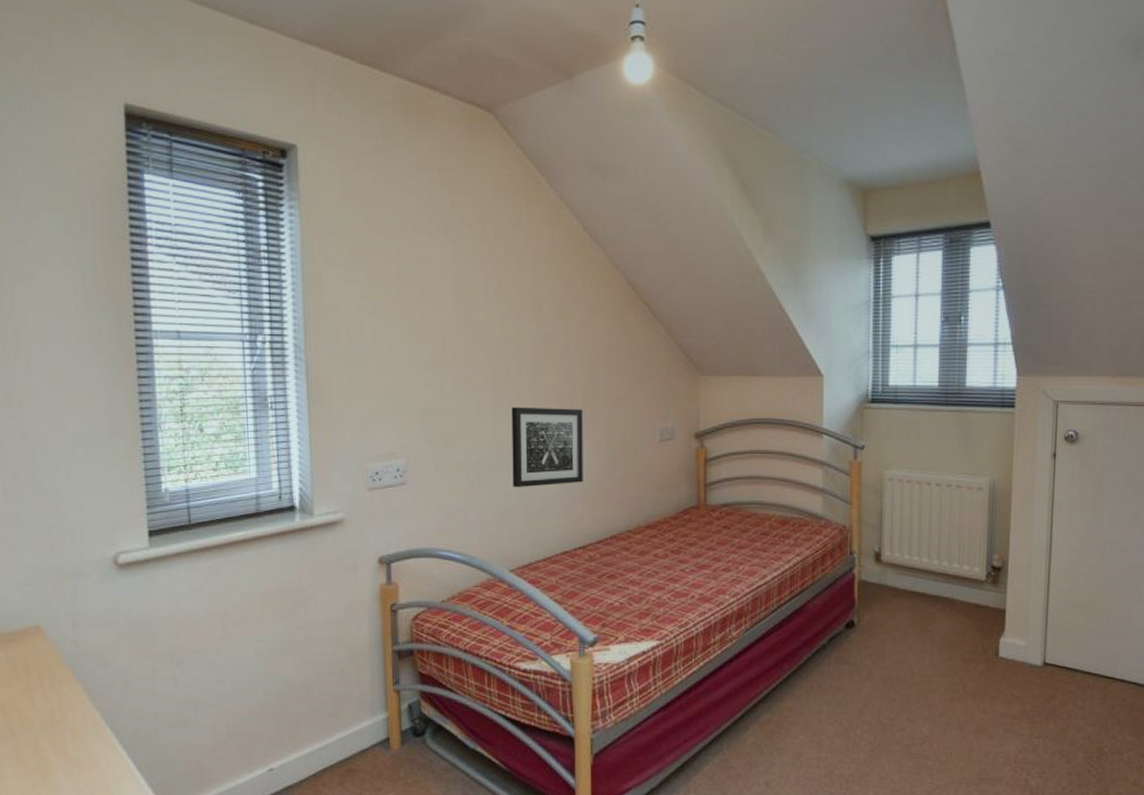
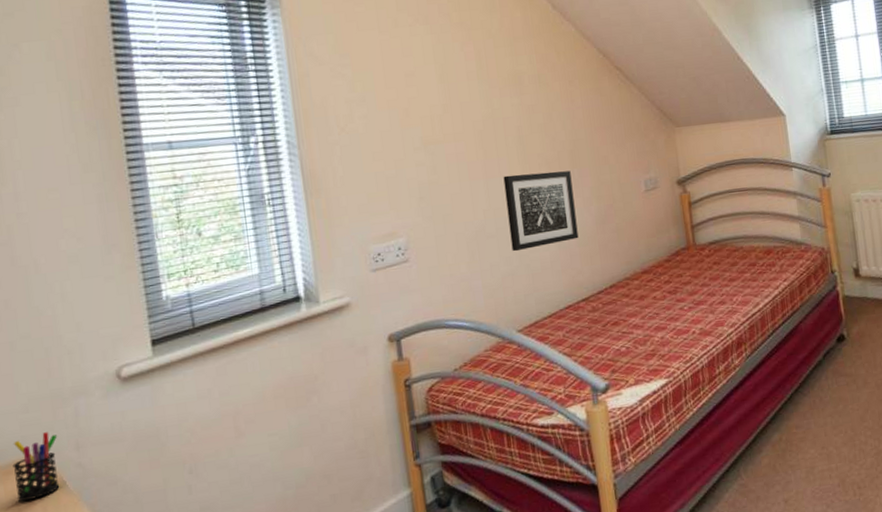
pen holder: none [13,607,56,669] -> present [12,432,60,501]

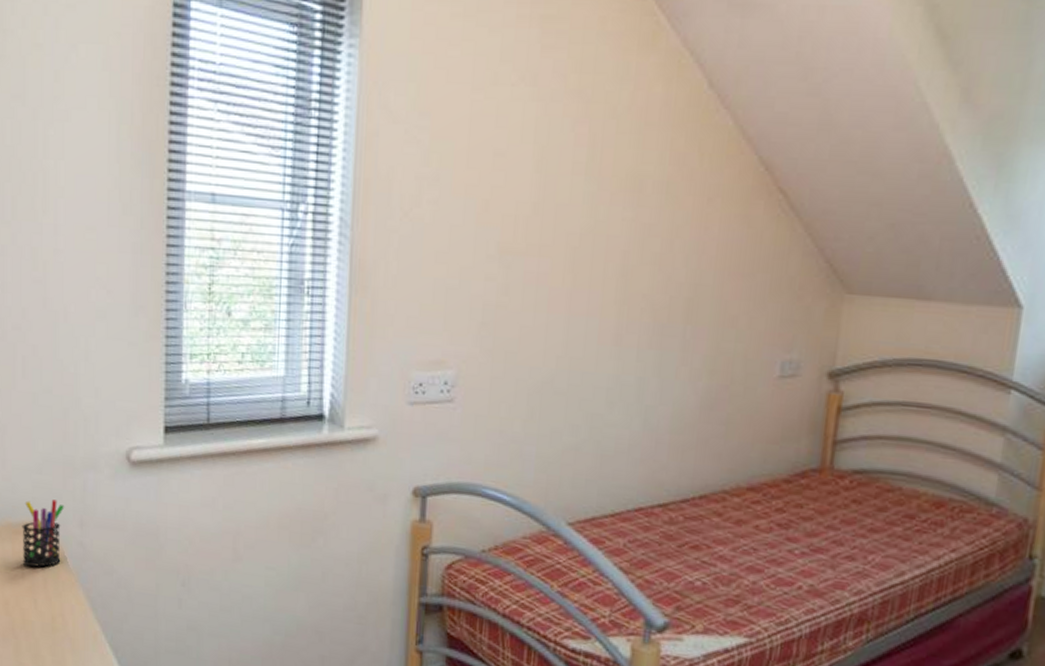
wall art: present [503,170,579,252] -> none [582,315,682,422]

